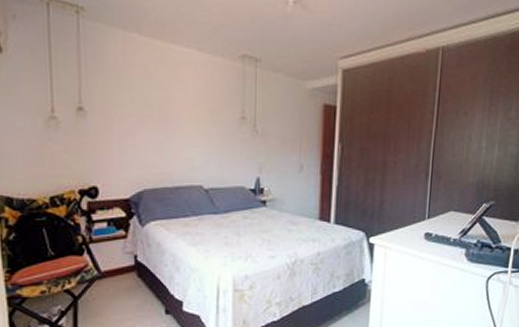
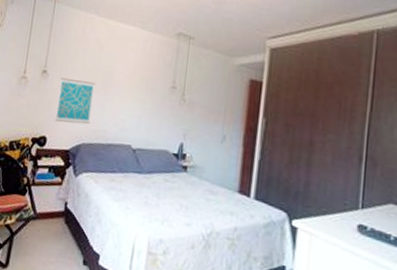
wall art: none [104,115,151,169] -> present [55,77,95,125]

